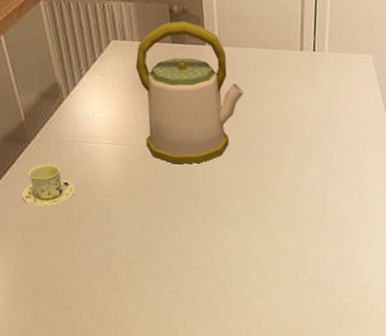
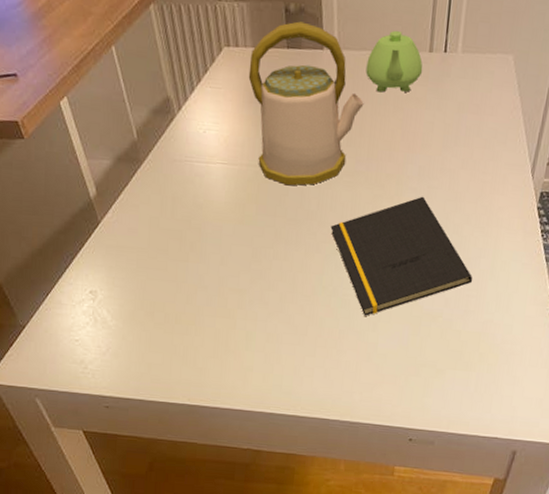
cup and saucer: present [22,164,76,206] -> none [136,185,188,230]
notepad: none [216,173,351,284] -> present [330,196,473,316]
teapot: none [244,31,295,84] -> present [366,30,423,93]

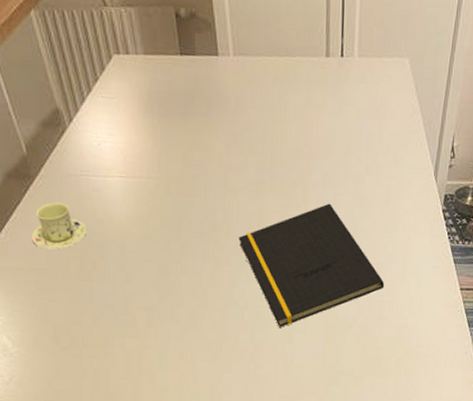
cup and saucer: none [136,185,188,230] -> present [32,202,88,249]
kettle: present [248,21,364,186] -> none [142,27,264,198]
teapot: present [366,30,423,93] -> none [263,35,321,99]

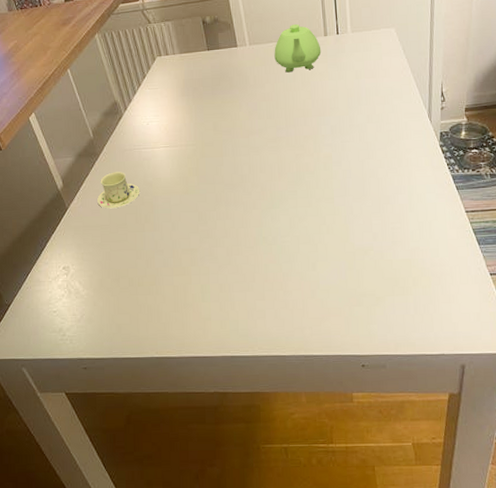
notepad: present [238,203,385,327] -> none [263,150,395,258]
teapot: none [263,35,321,99] -> present [274,23,322,73]

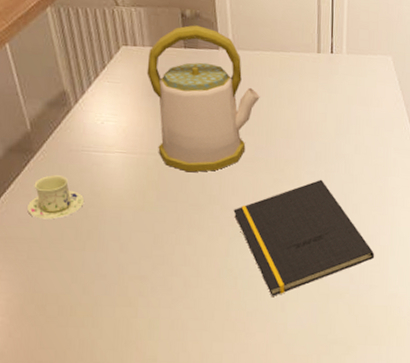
kettle: none [178,29,277,157] -> present [146,25,260,173]
notepad: none [263,150,395,258] -> present [233,179,375,296]
teapot: present [274,23,322,73] -> none [260,34,313,87]

